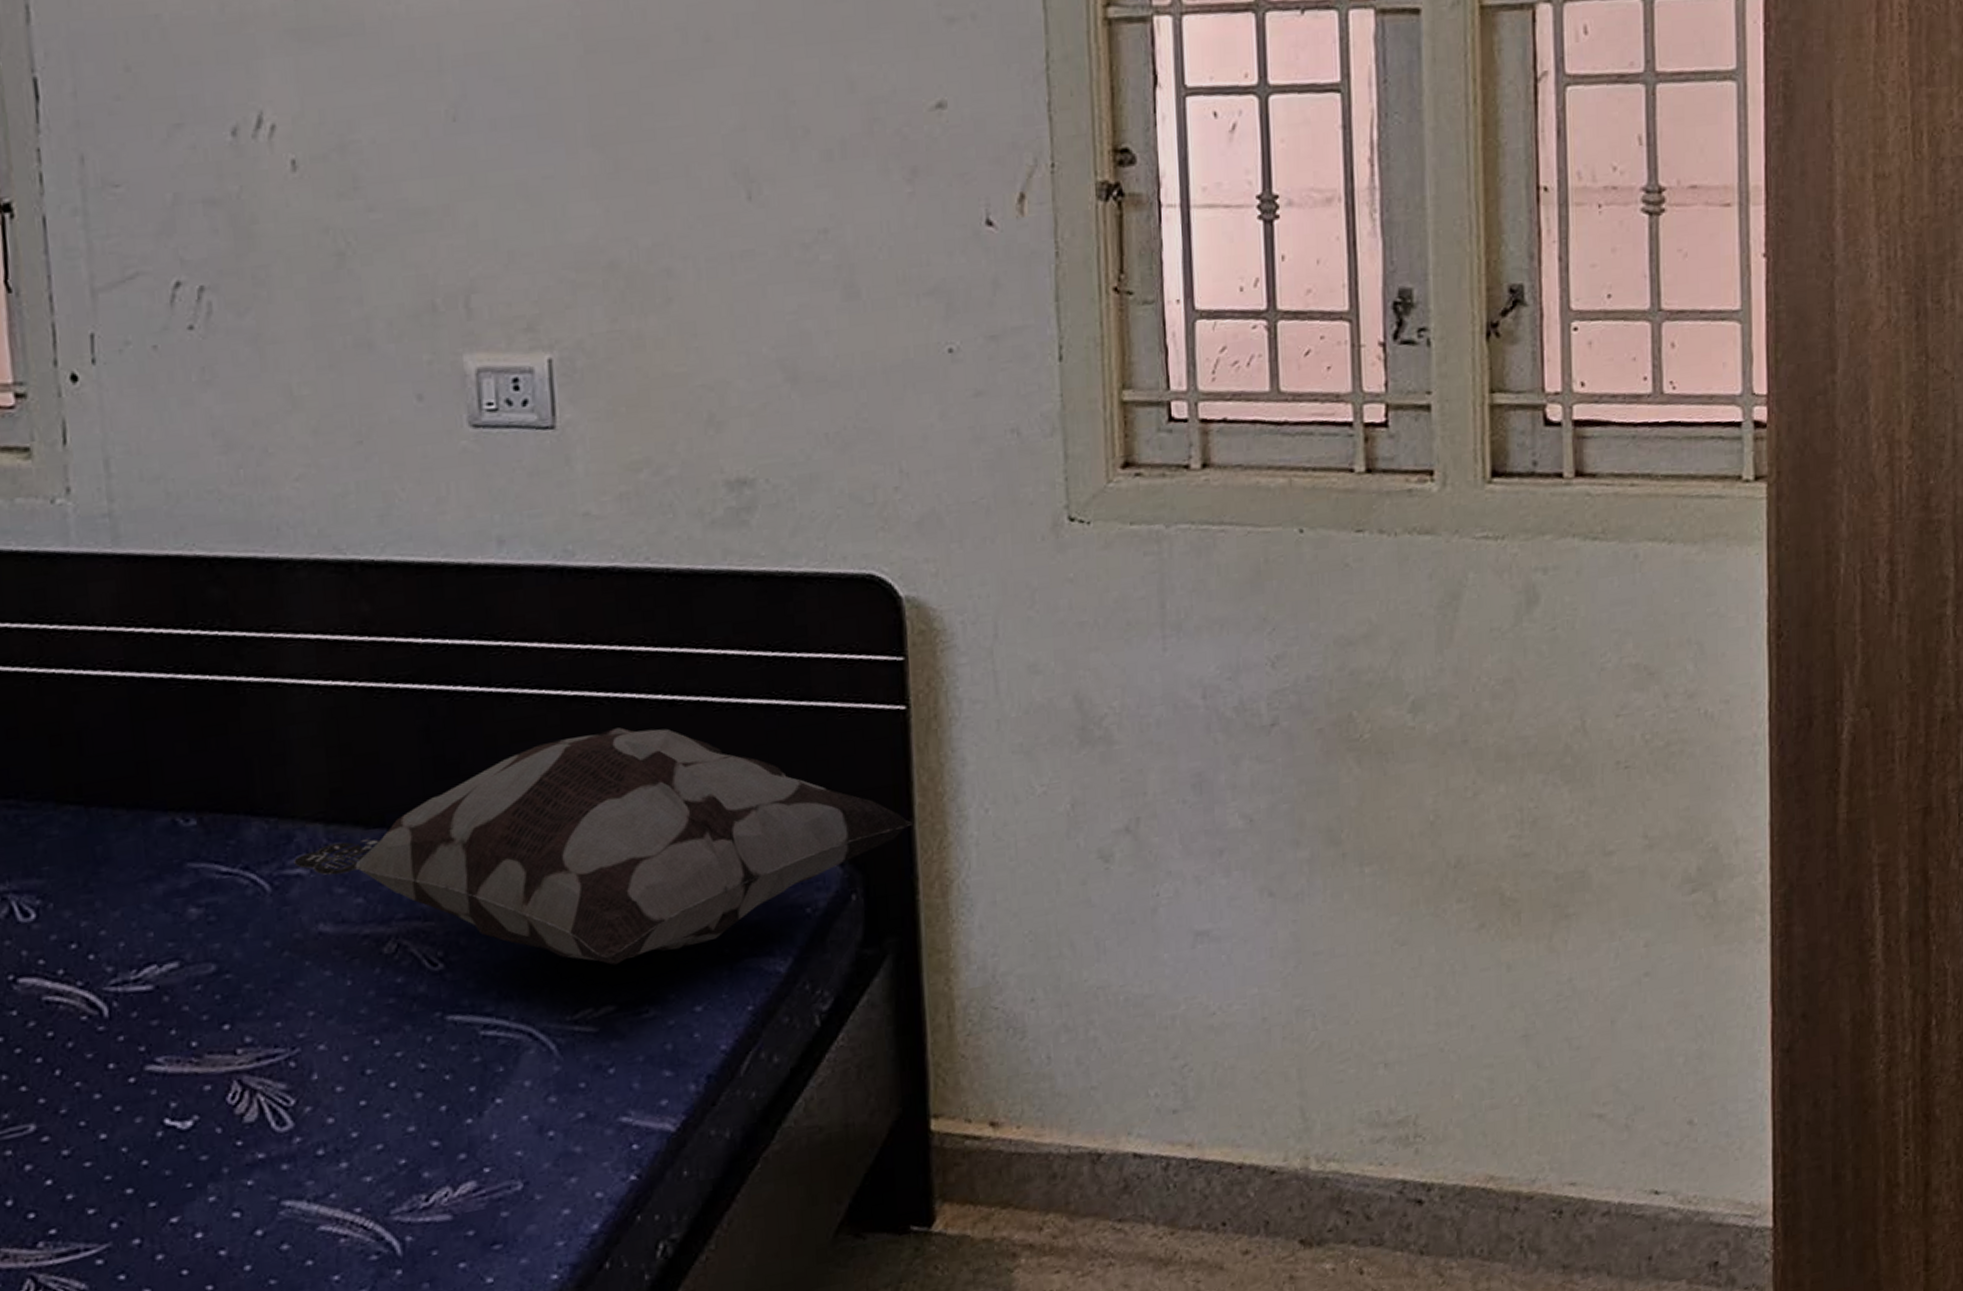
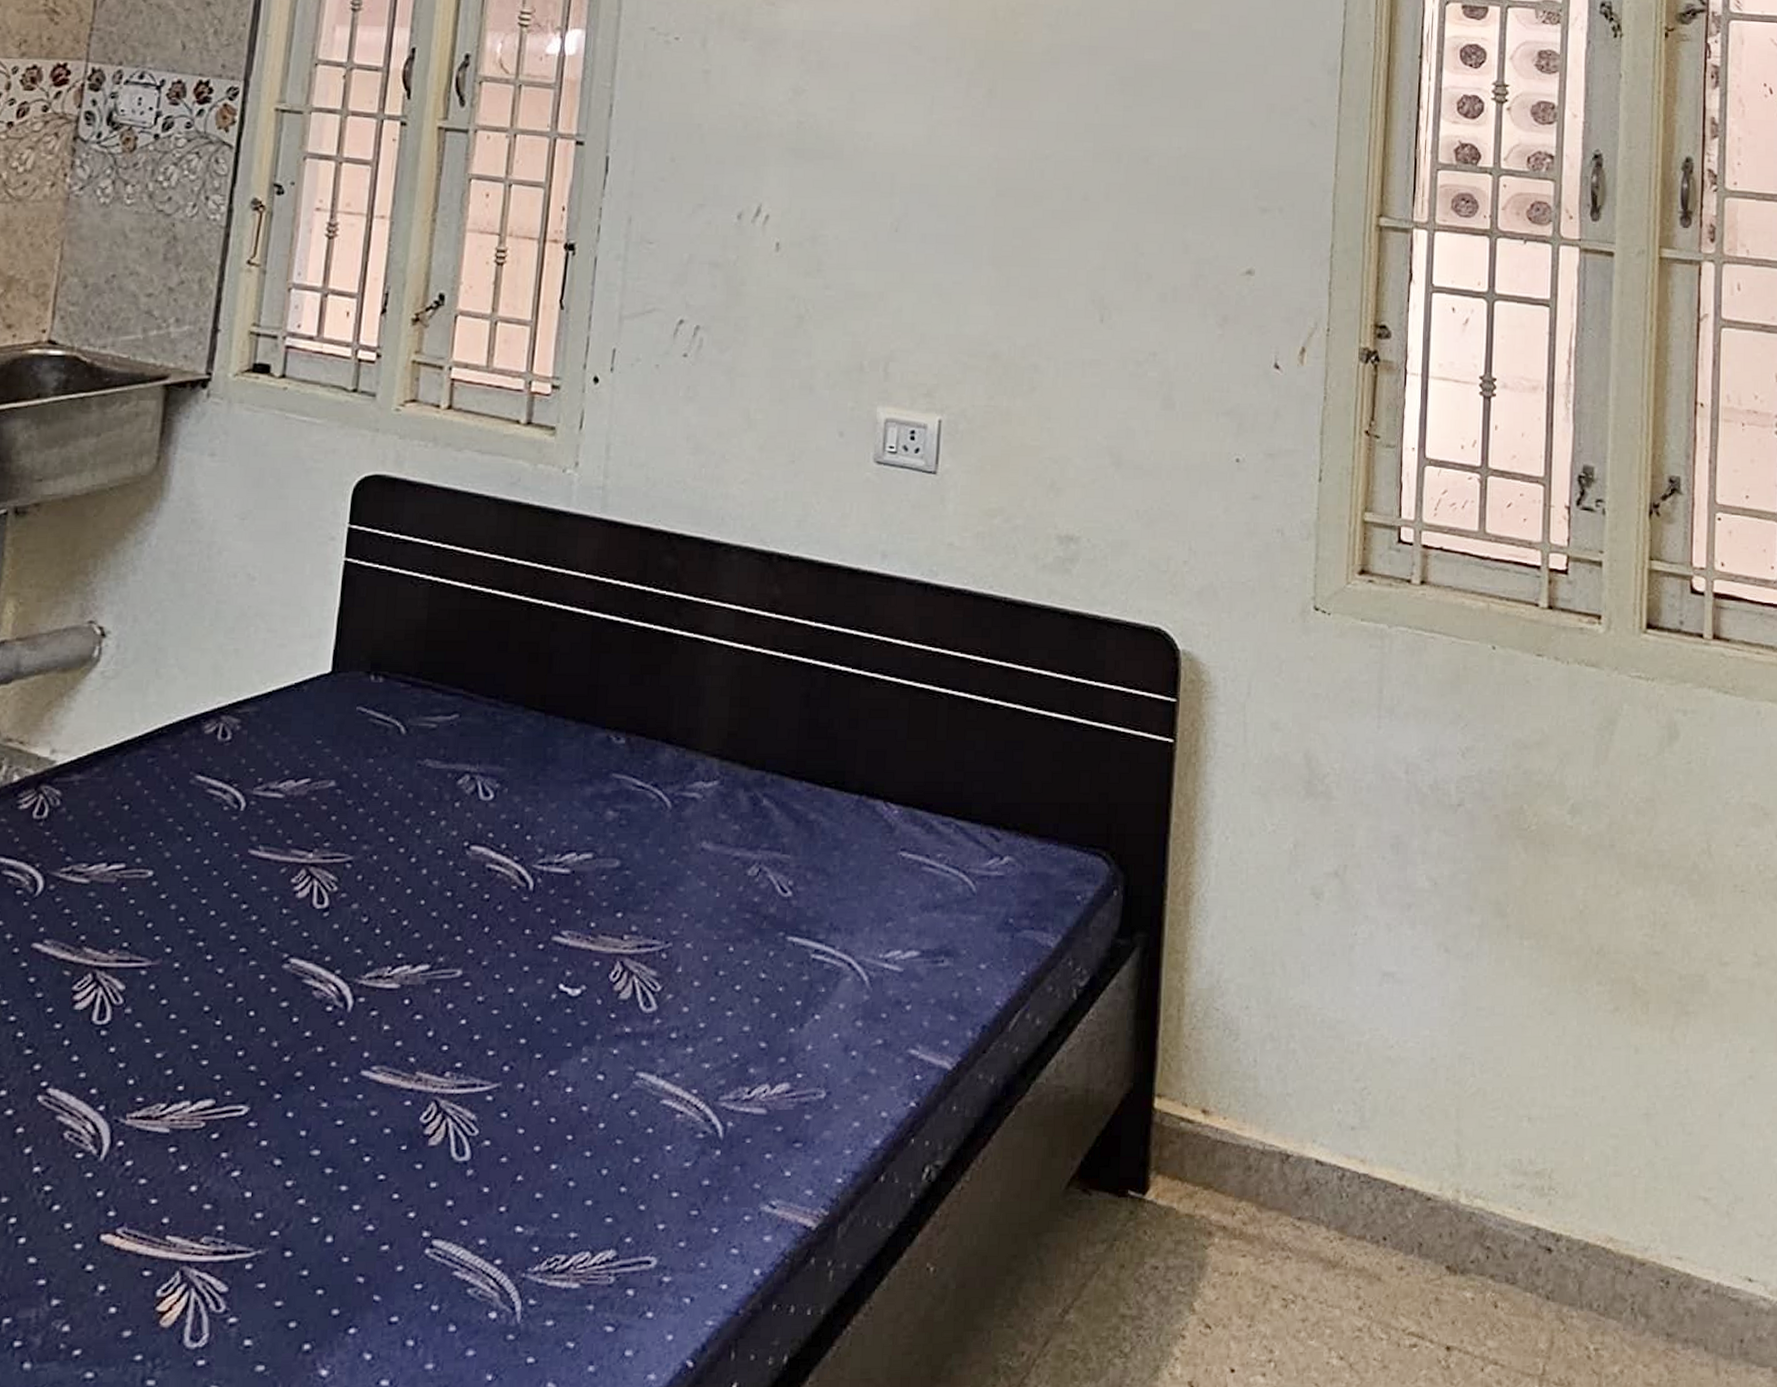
decorative pillow: present [294,727,915,965] -> none [692,720,1170,917]

